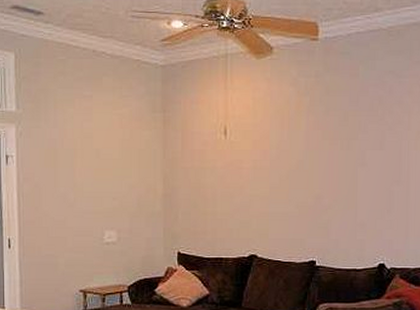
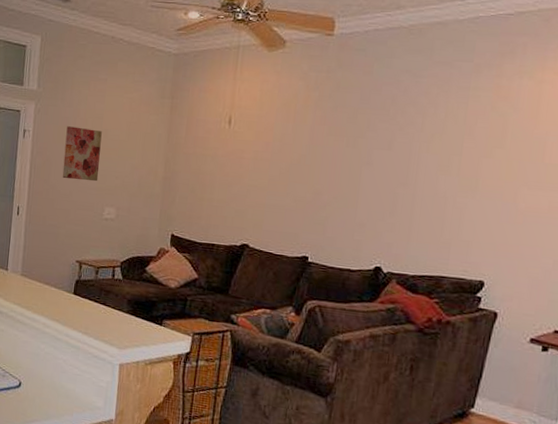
wall art: none [54,148,94,205] -> present [62,126,102,182]

